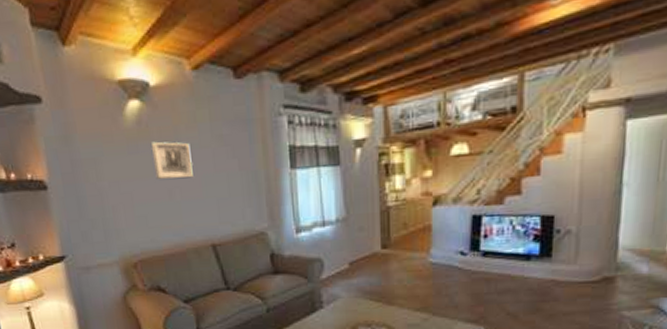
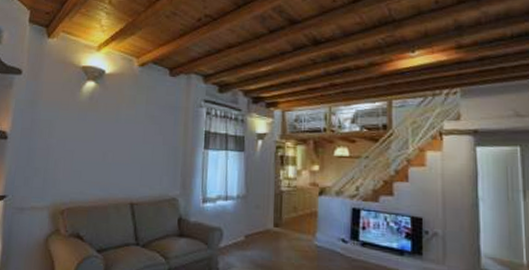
wall art: present [151,141,193,180] -> none [95,113,127,146]

